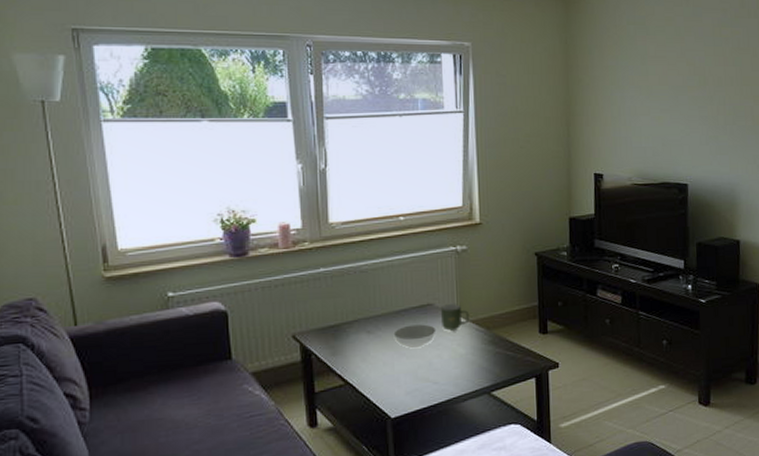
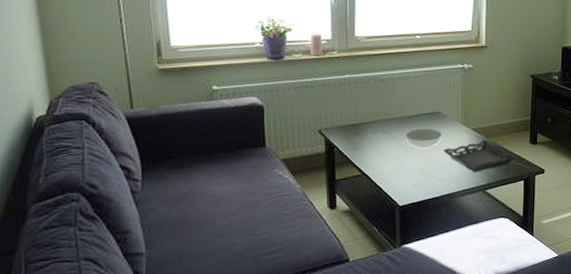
tray: none [438,333,526,372] -> present [443,141,517,172]
mug: present [440,304,470,331] -> none [446,113,471,136]

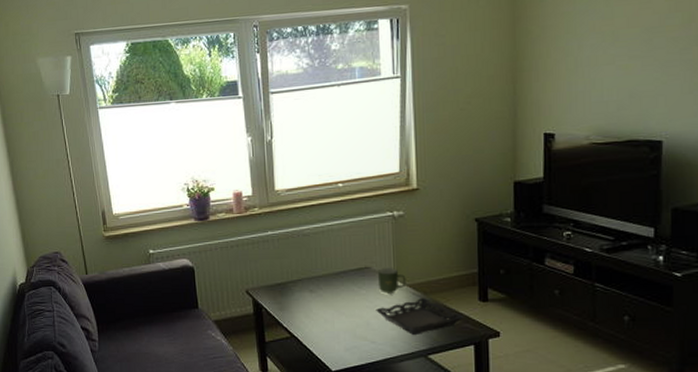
bowl: present [405,129,442,149] -> none [333,286,374,309]
mug: none [446,113,471,136] -> present [377,268,407,294]

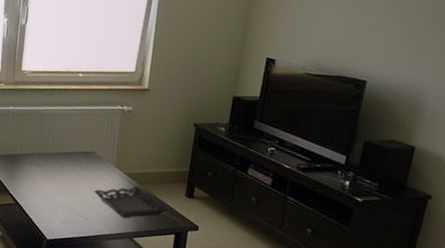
mug: present [377,268,407,294] -> none [100,155,126,179]

